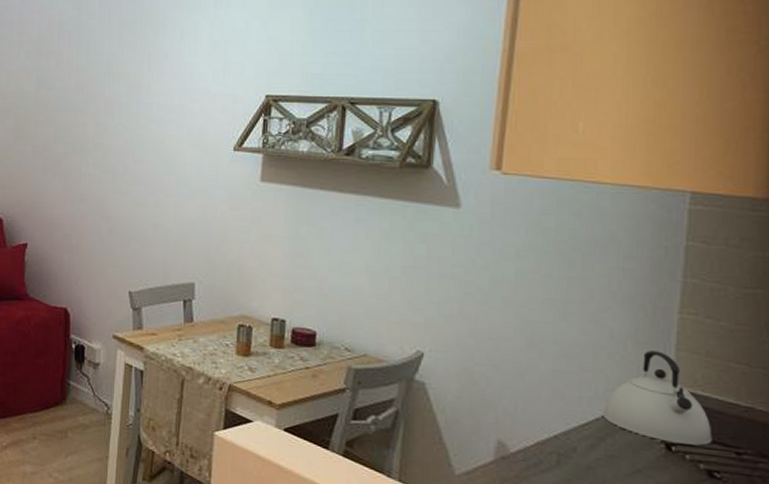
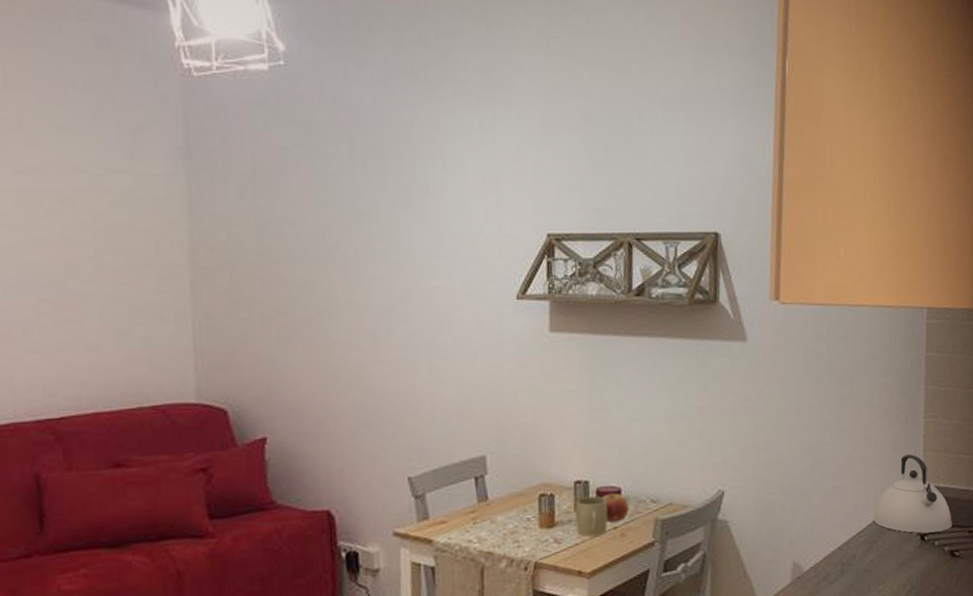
mug: none [270,334,302,373] -> present [575,496,608,537]
fruit: none [296,335,322,363] -> present [601,493,629,523]

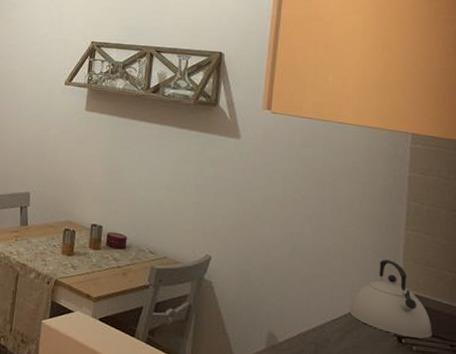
mug: present [575,496,608,537] -> none [89,237,115,271]
fruit: present [601,493,629,523] -> none [111,239,131,263]

